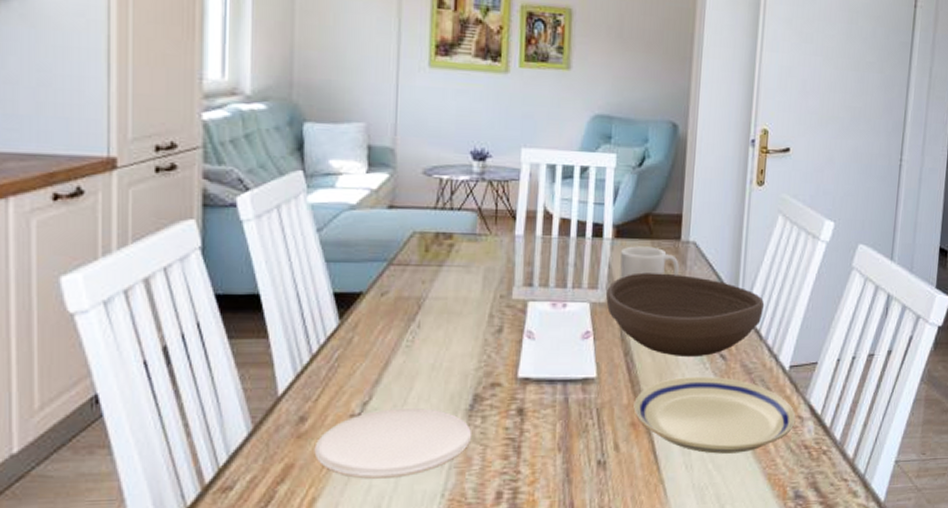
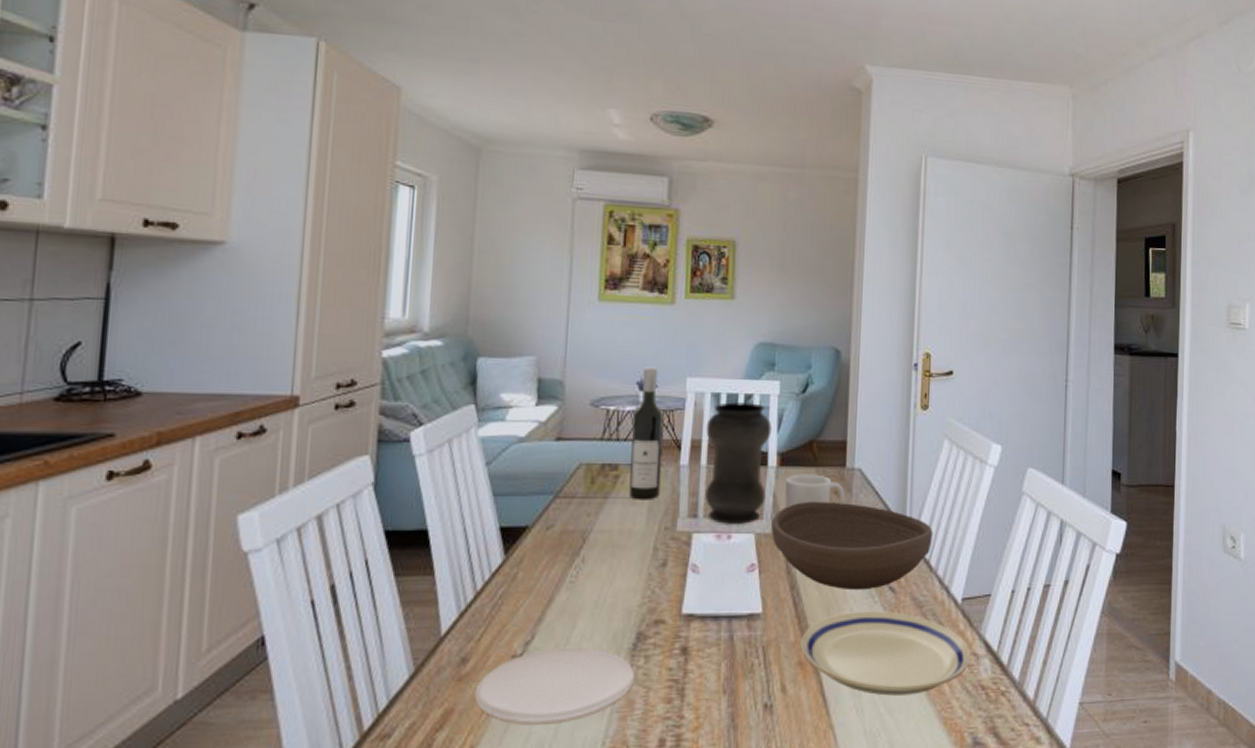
bottle: none [464,136,499,269] -> present [629,367,664,500]
vase: none [540,174,608,295] -> present [705,402,772,526]

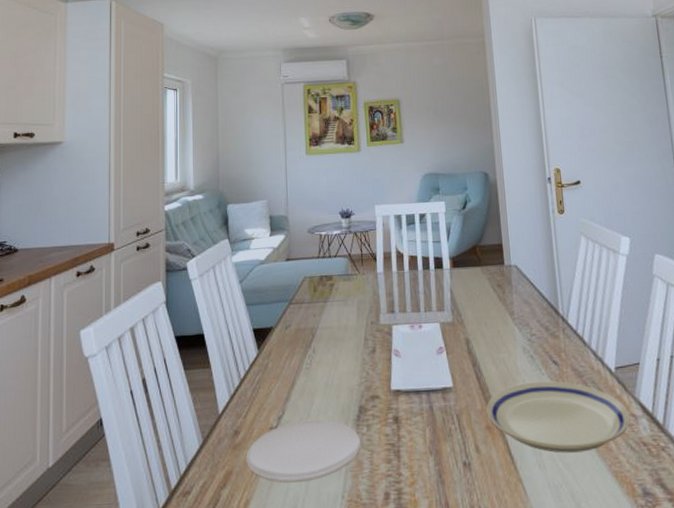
bottle: present [629,367,664,500] -> none [338,200,365,302]
vase: present [705,402,772,526] -> none [393,220,445,318]
bowl: present [771,501,934,591] -> none [452,293,583,365]
mug: present [785,474,845,507] -> none [459,272,507,300]

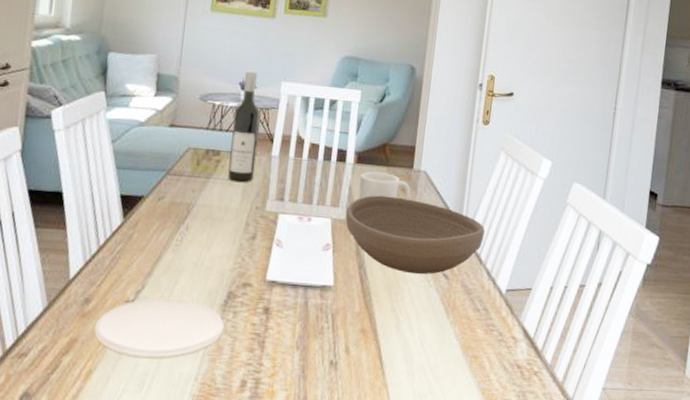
bottle: none [338,200,365,302] -> present [228,70,261,183]
bowl: none [452,293,583,365] -> present [345,195,486,275]
mug: none [459,272,507,300] -> present [358,171,411,201]
plate: present [486,381,630,453] -> none [364,292,510,367]

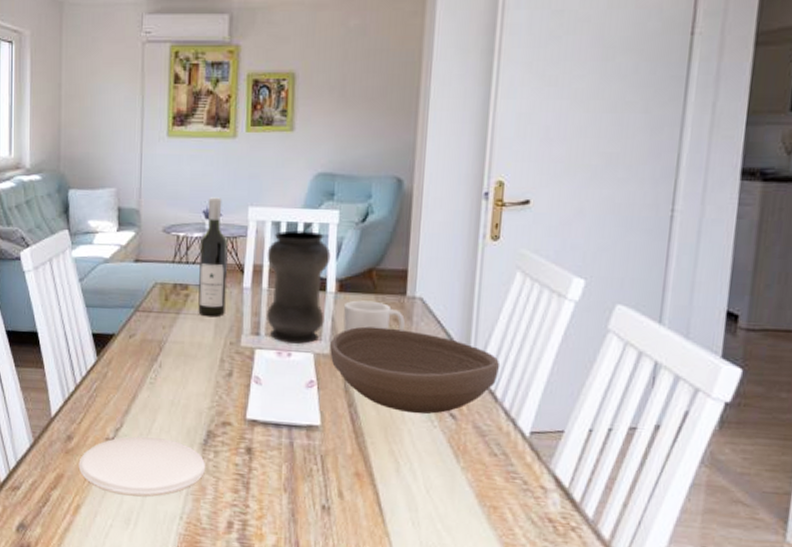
vase: none [291,105,352,210] -> present [267,230,331,344]

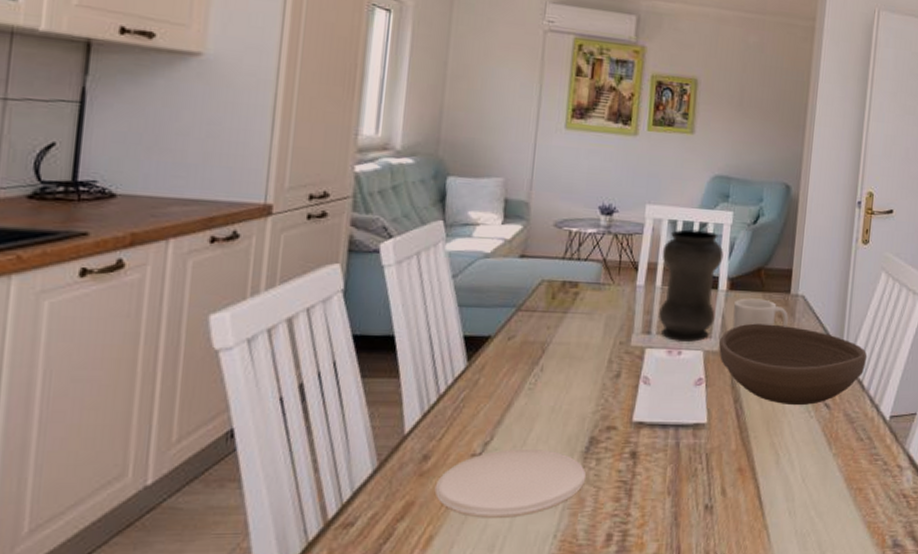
bottle: present [198,197,228,318] -> none [587,193,623,317]

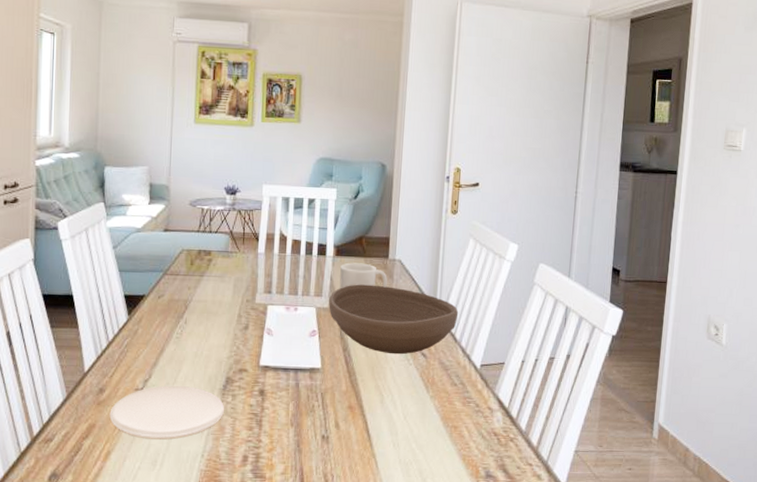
vase: present [659,229,724,343] -> none [277,205,330,300]

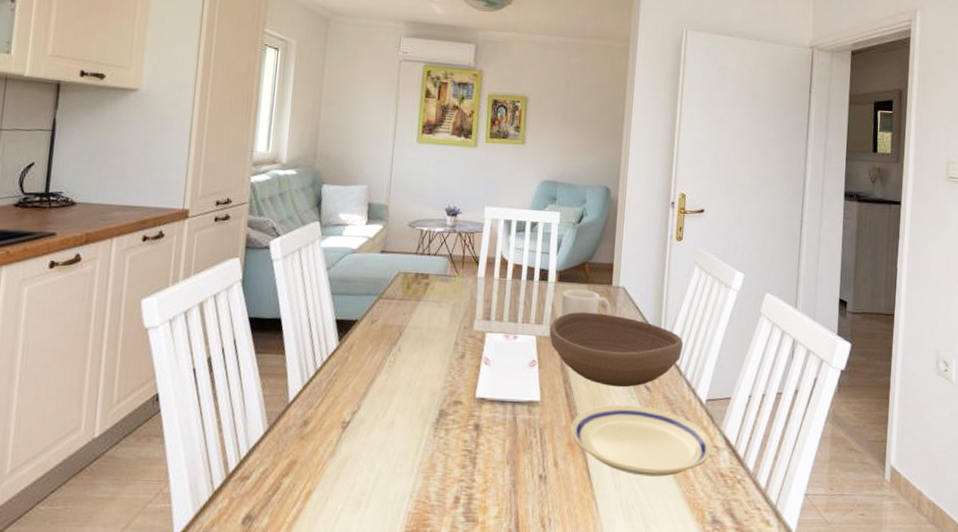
plate: present [109,385,225,440] -> none [312,417,437,478]
plate: none [351,370,486,436] -> present [571,405,712,477]

